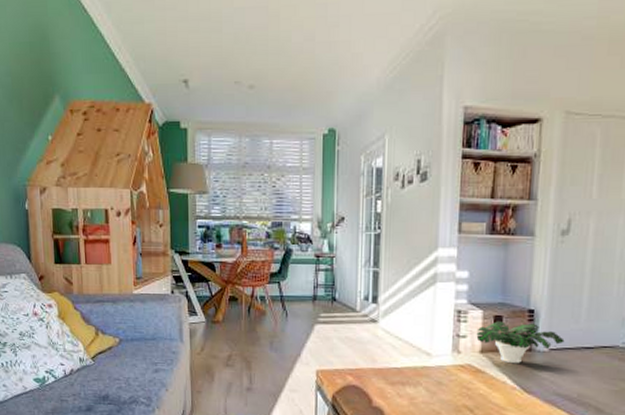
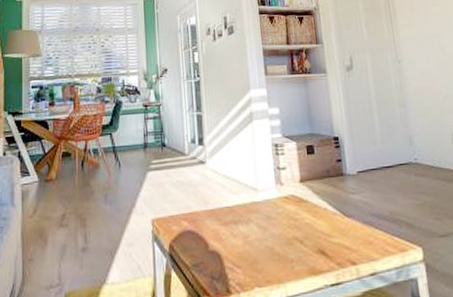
potted plant: present [476,321,565,364] -> none [294,150,368,190]

